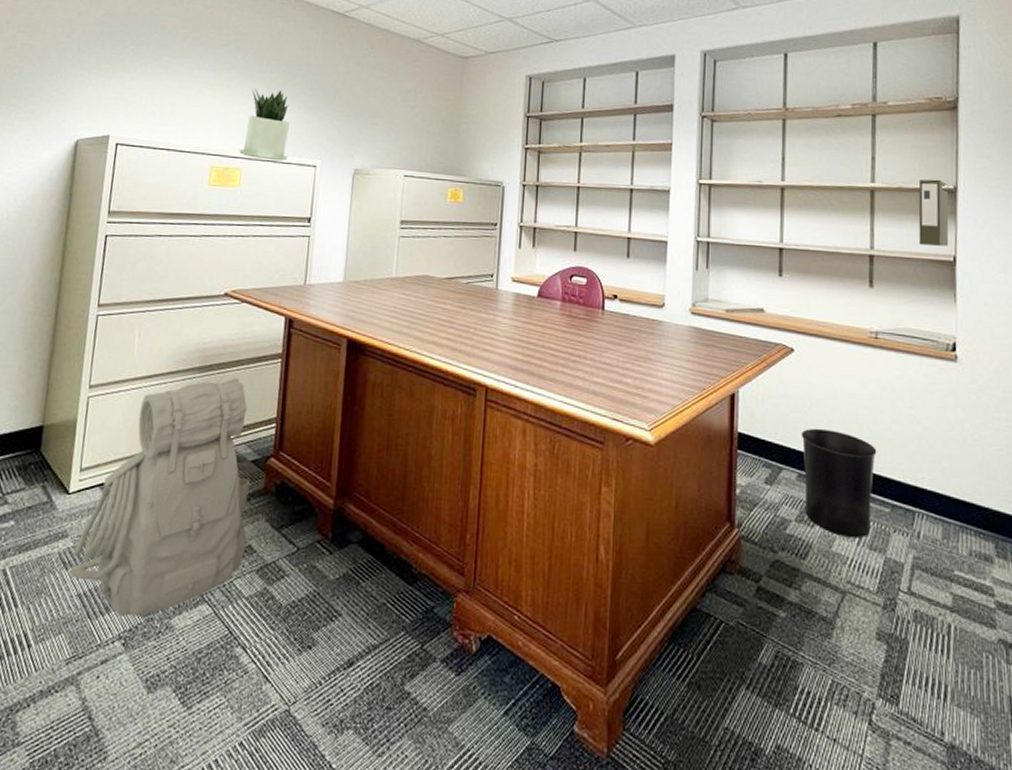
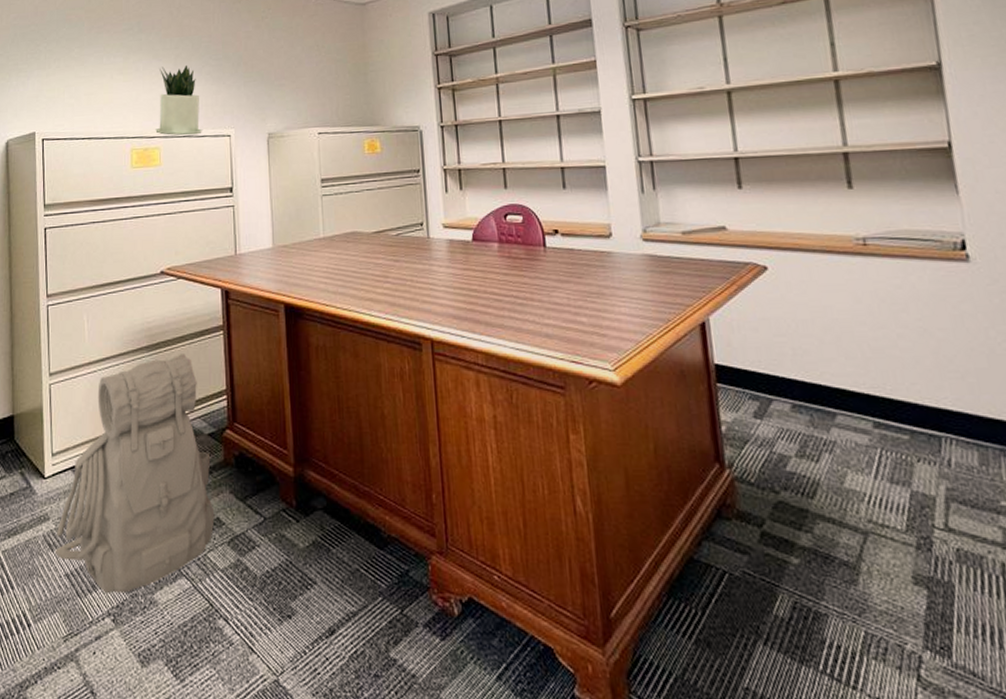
waste bin: present [801,428,877,537] -> none [788,351,888,470]
binder: present [918,179,949,246] -> none [892,57,940,134]

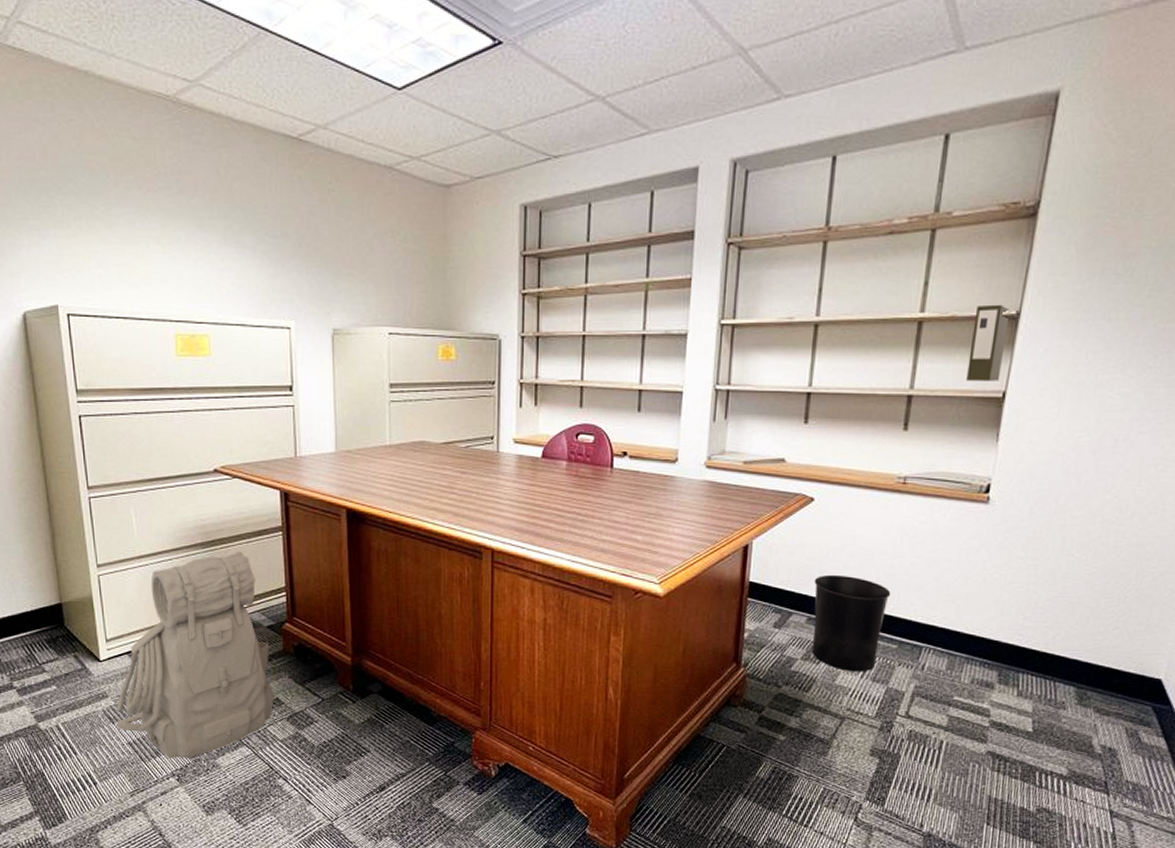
planter: present [155,64,202,136] -> none [203,239,258,324]
waste bin: none [788,351,888,470] -> present [812,574,891,671]
binder: none [892,57,940,134] -> present [966,304,1011,381]

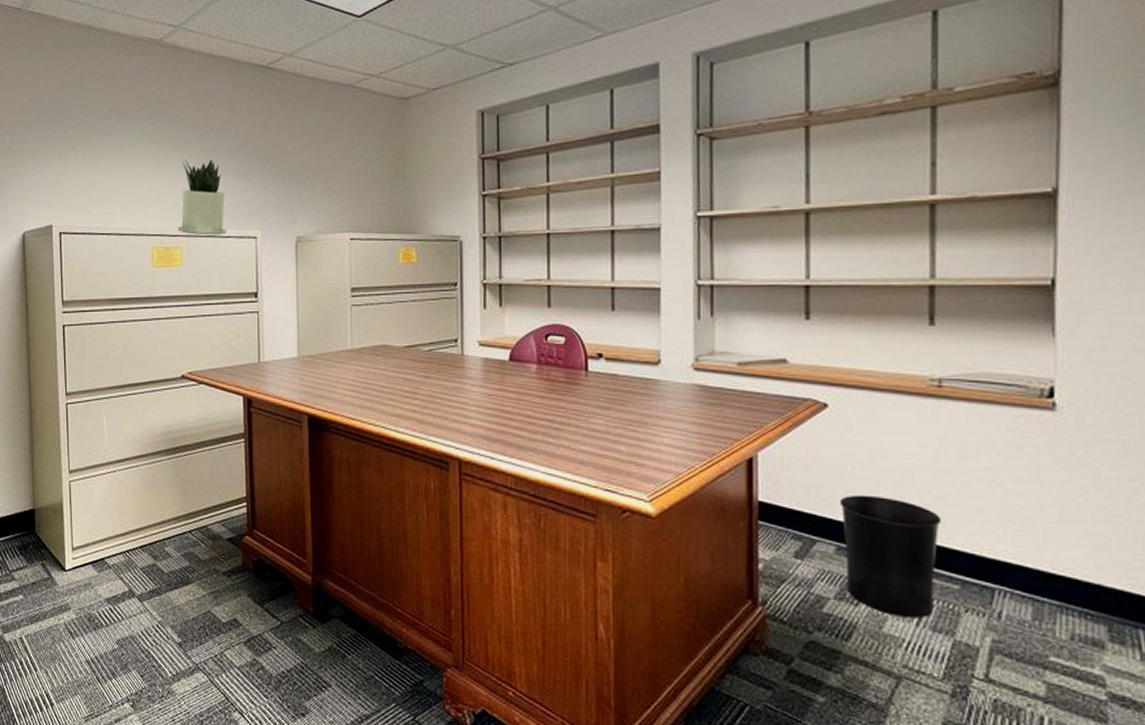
backpack: present [116,552,275,758] -> none [76,459,232,682]
planter: none [203,239,258,324] -> present [177,158,227,236]
binder: present [966,304,1011,381] -> none [999,181,1045,267]

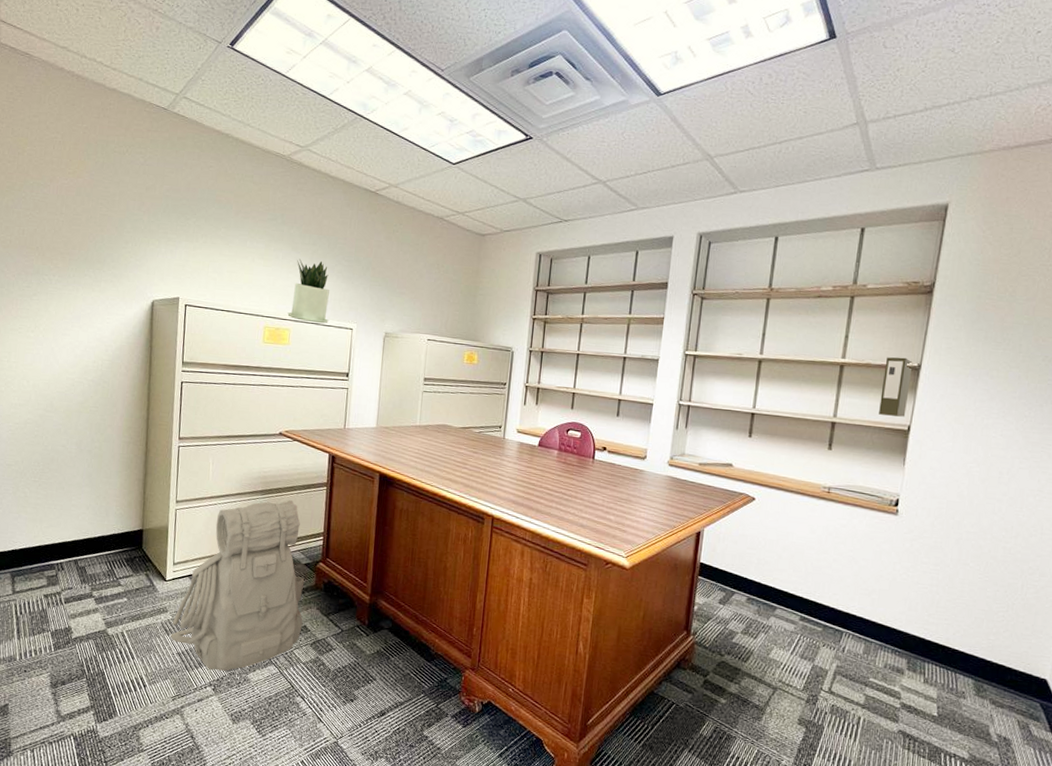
backpack: none [76,459,232,682] -> present [170,500,304,671]
waste bin: present [839,494,942,618] -> none [751,562,817,649]
binder: none [999,181,1045,267] -> present [879,357,913,417]

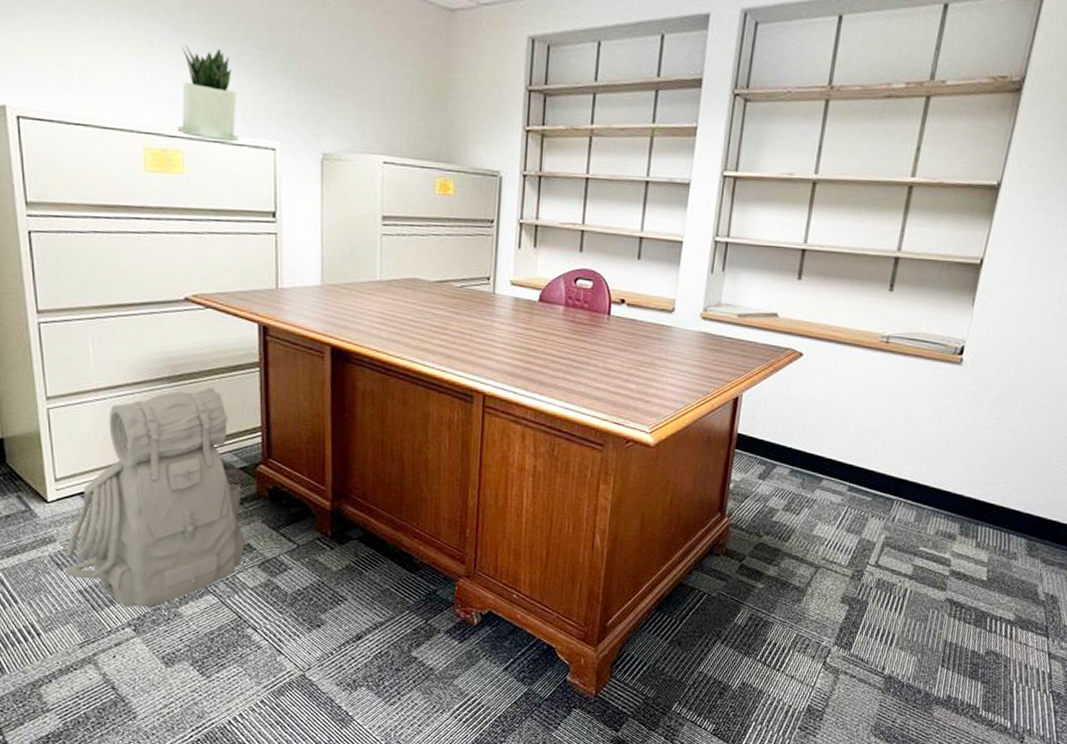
binder: present [879,357,913,417] -> none [949,173,992,248]

